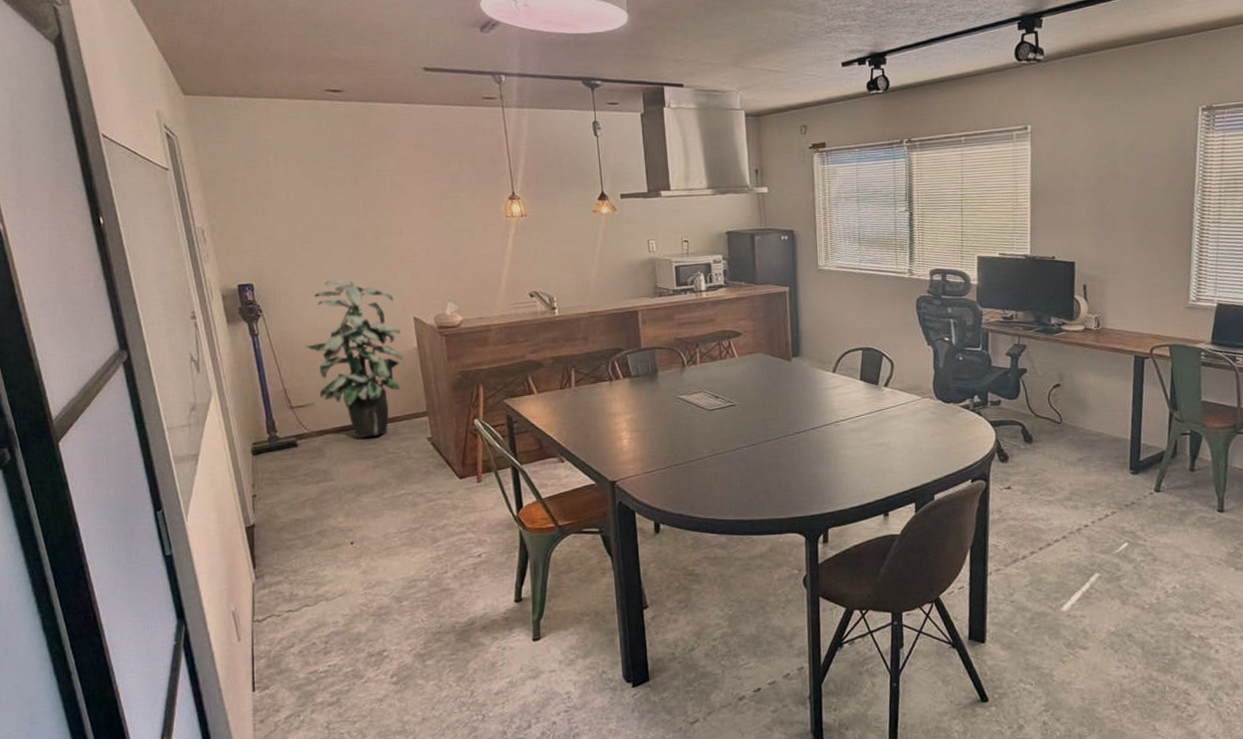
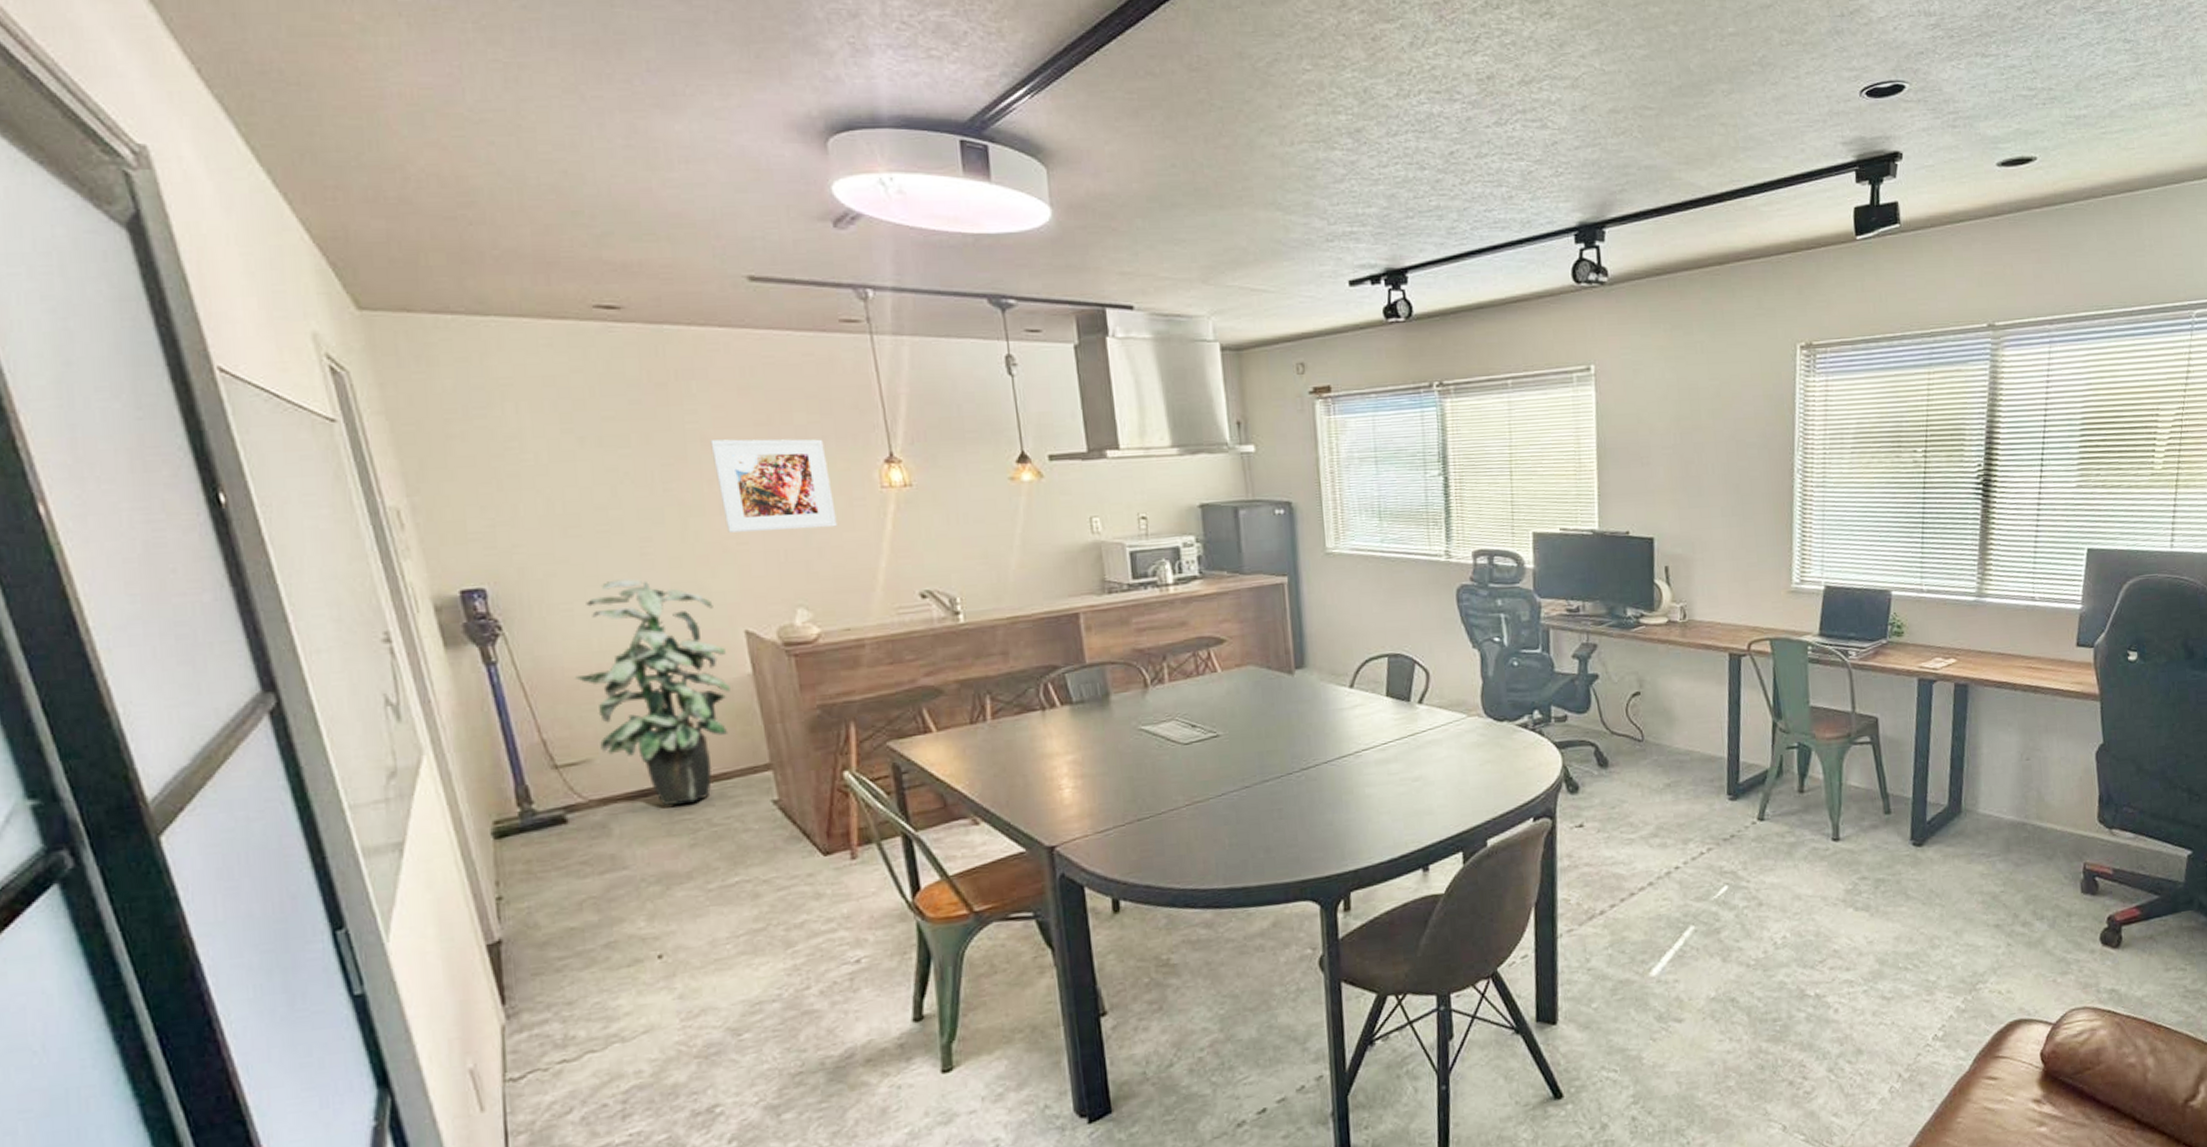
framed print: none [396,182,476,248] -> present [710,439,837,533]

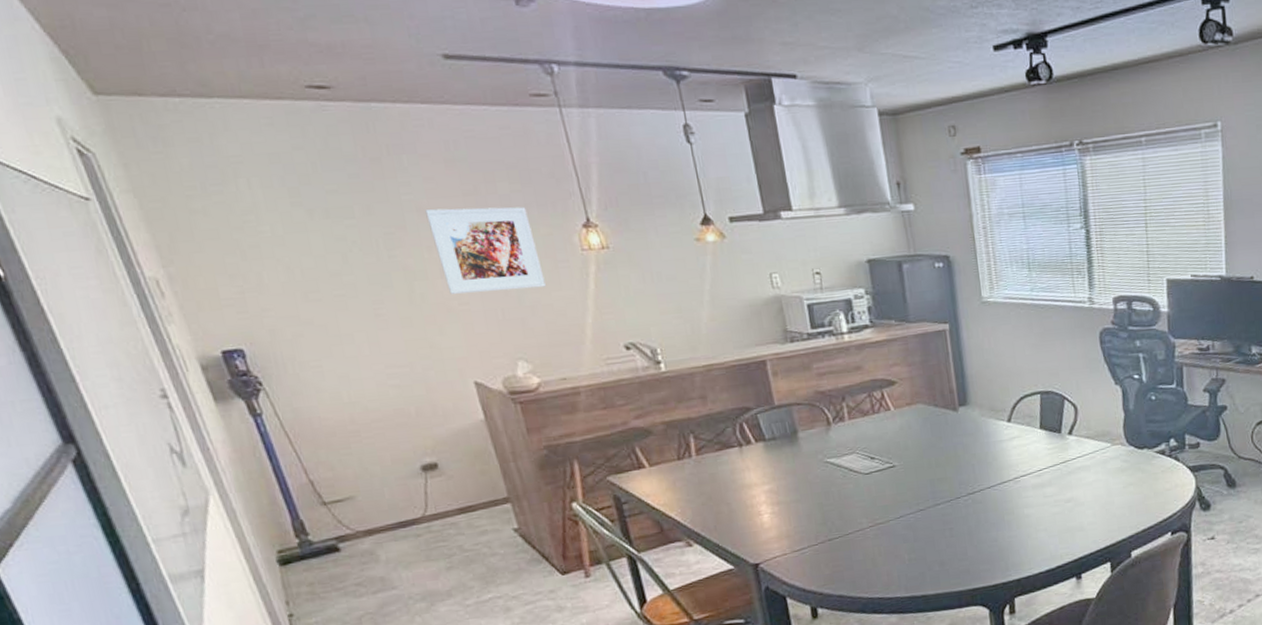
indoor plant: present [574,578,730,805] -> none [330,337,470,535]

